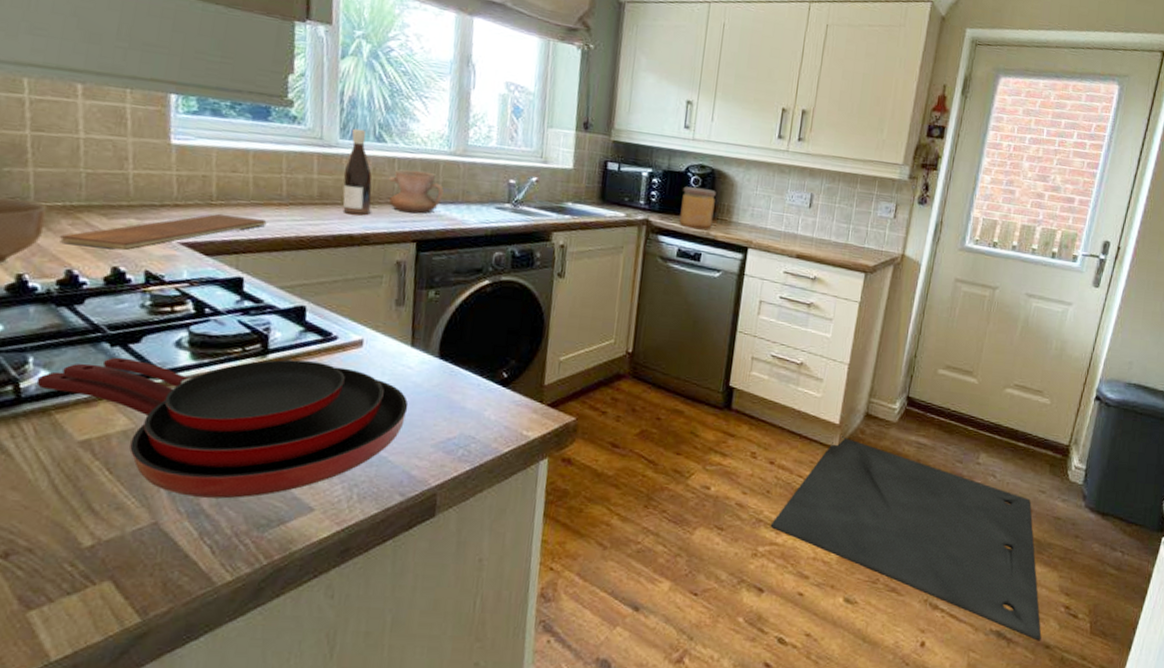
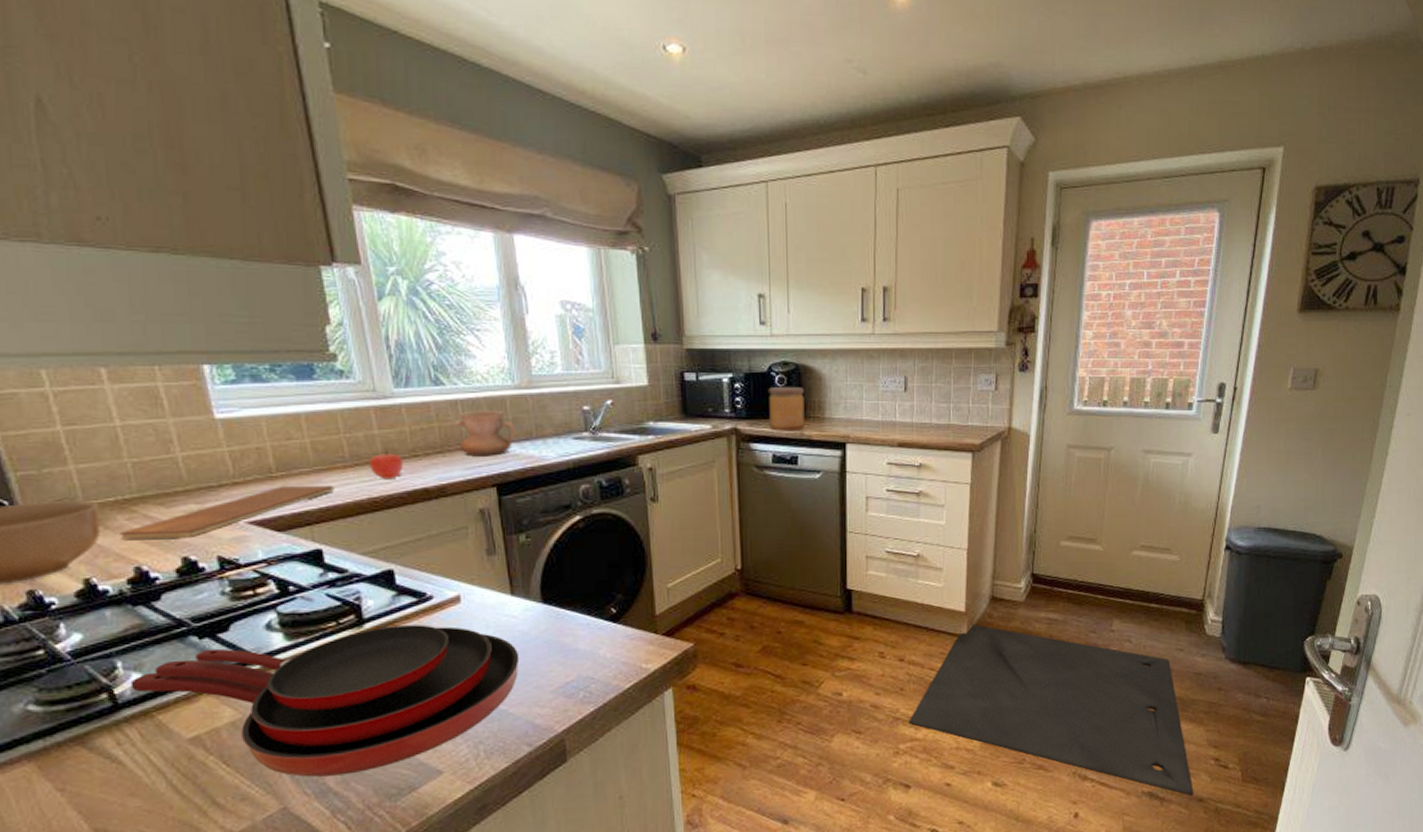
fruit: none [303,196,335,223] -> present [369,452,404,480]
bottle: present [342,128,373,217] -> none [405,374,442,468]

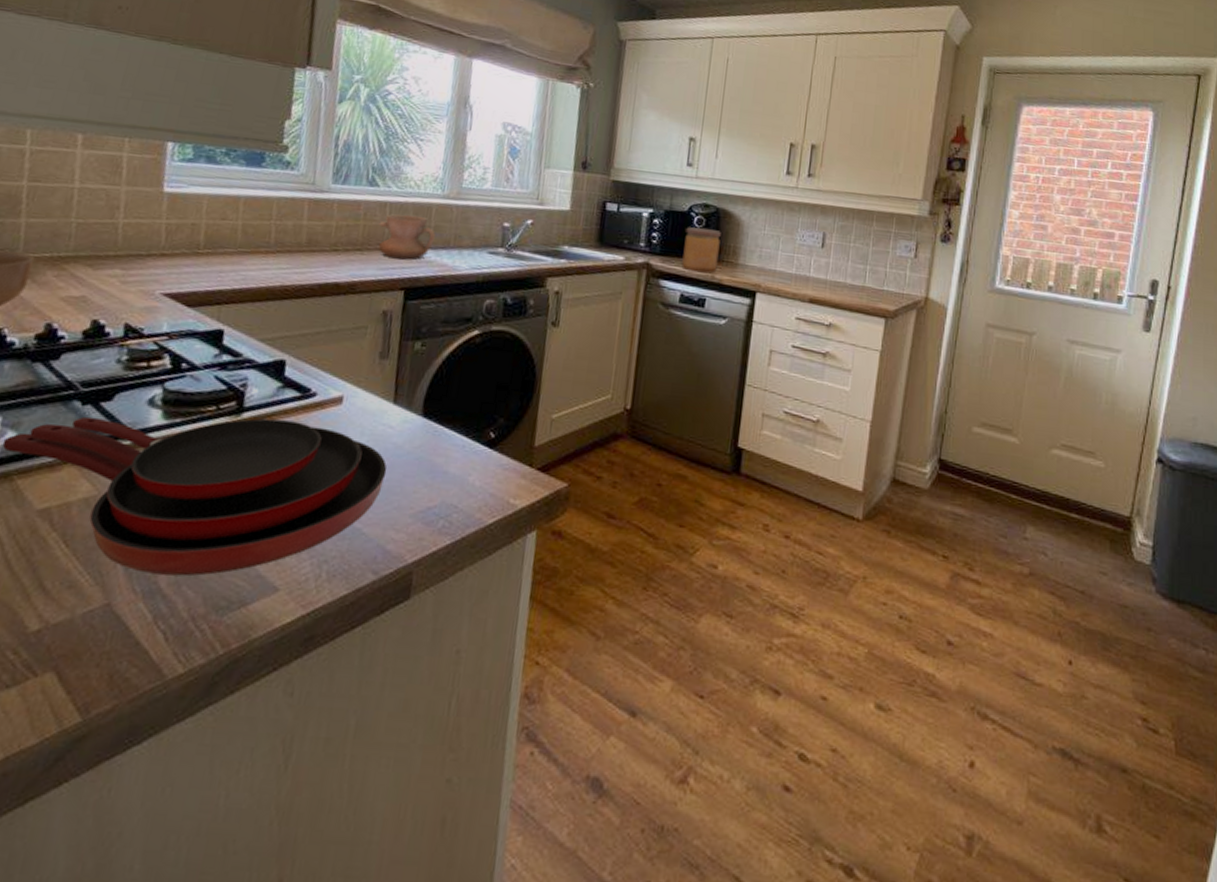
chopping board: present [118,486,335,539] -> none [42,263,253,302]
fruit: present [369,452,404,480] -> none [290,242,323,271]
door mat: present [908,623,1194,796] -> none [786,506,1116,763]

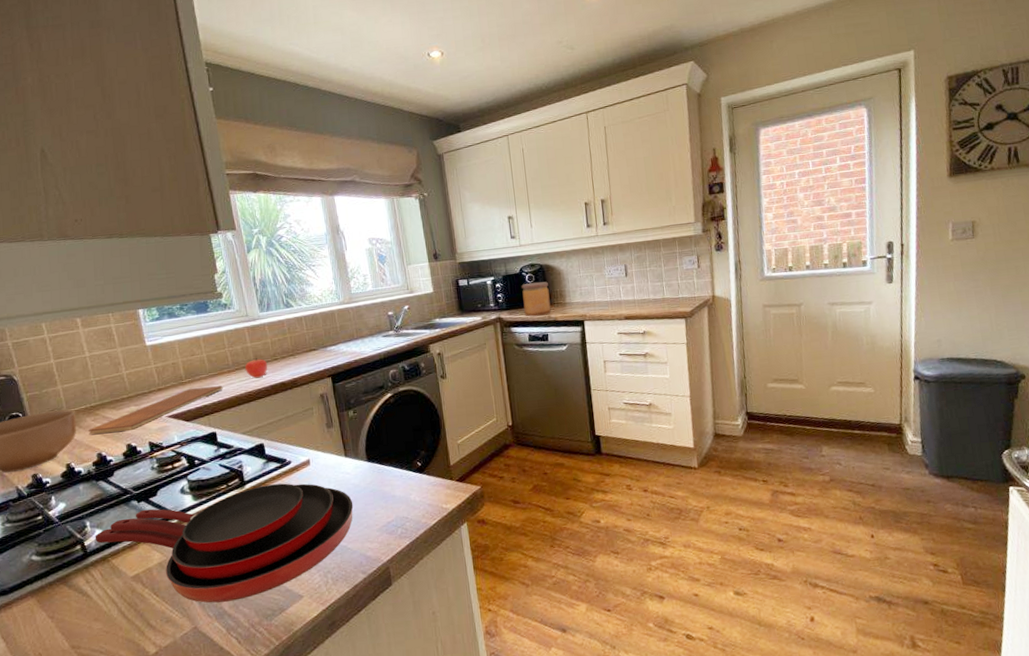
chopping board: none [42,263,253,302] -> present [87,386,223,435]
fruit: none [290,242,323,271] -> present [245,358,268,379]
ceramic jug: present [378,214,435,260] -> none [300,321,342,356]

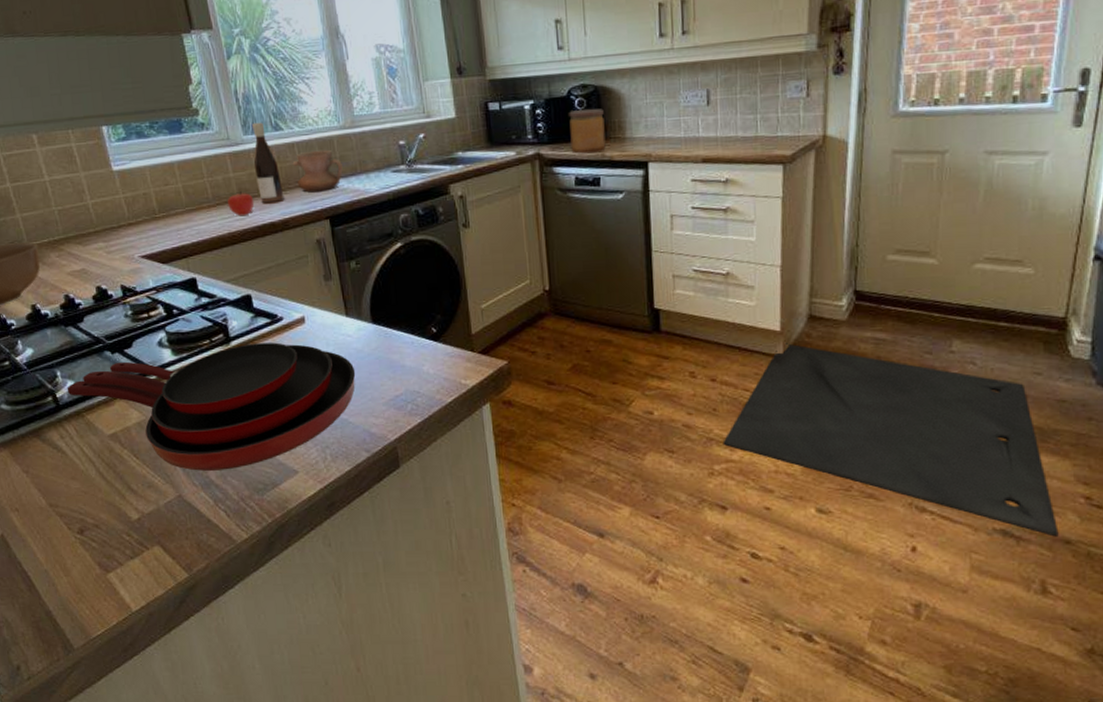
chopping board: present [87,386,223,435] -> none [52,223,203,273]
bottle: none [267,301,294,368] -> present [252,122,285,205]
ceramic jug: none [300,321,342,356] -> present [292,149,343,193]
door mat: none [656,457,919,599] -> present [723,343,1059,537]

